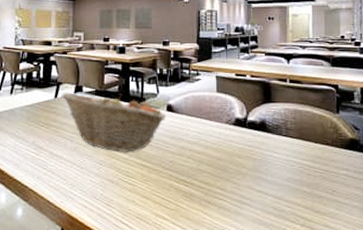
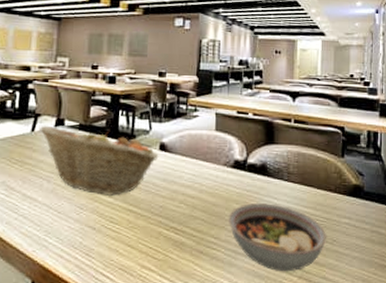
bowl: none [232,157,327,220] -> present [228,203,327,272]

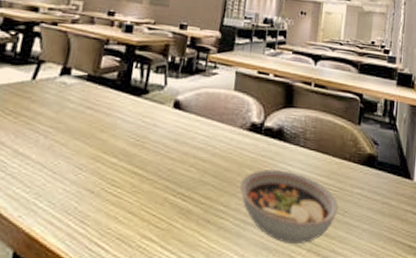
fruit basket: present [38,125,159,196] -> none [40,73,172,156]

